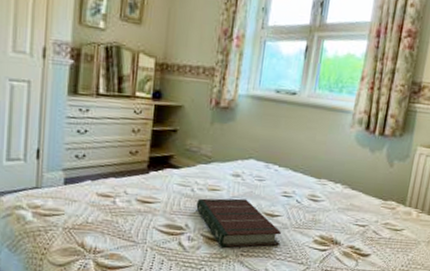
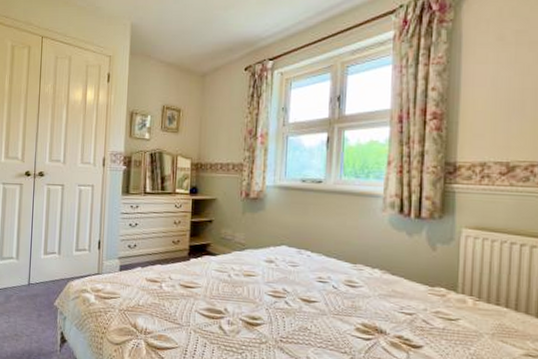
book: present [196,198,282,248] -> none [233,283,321,333]

